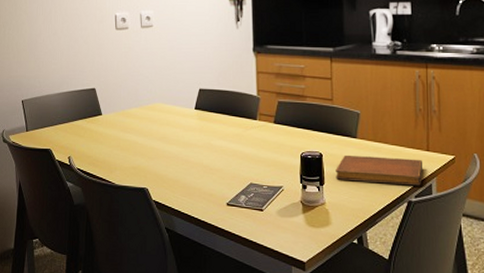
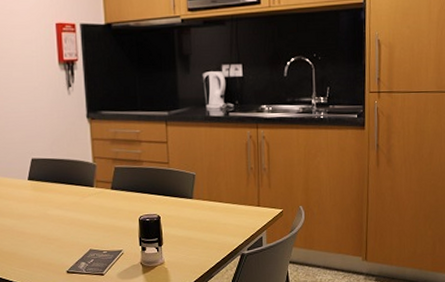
notebook: present [336,154,422,186] -> none [173,214,254,240]

